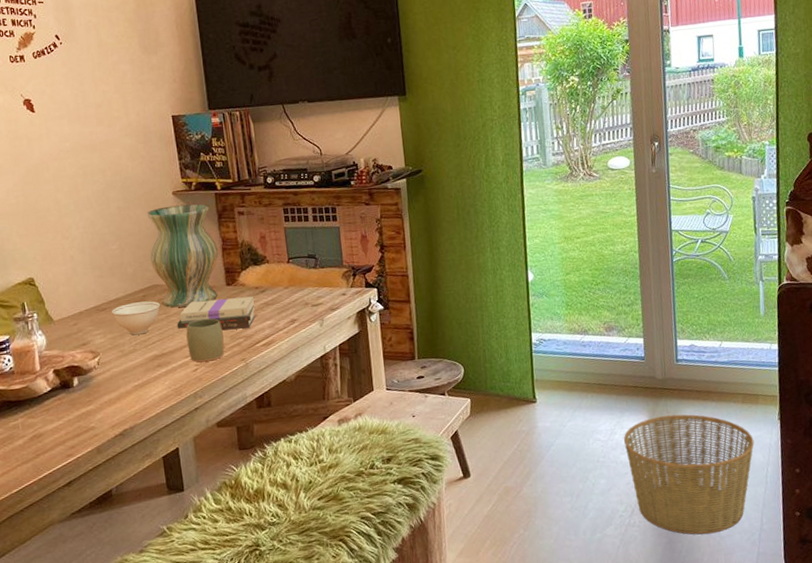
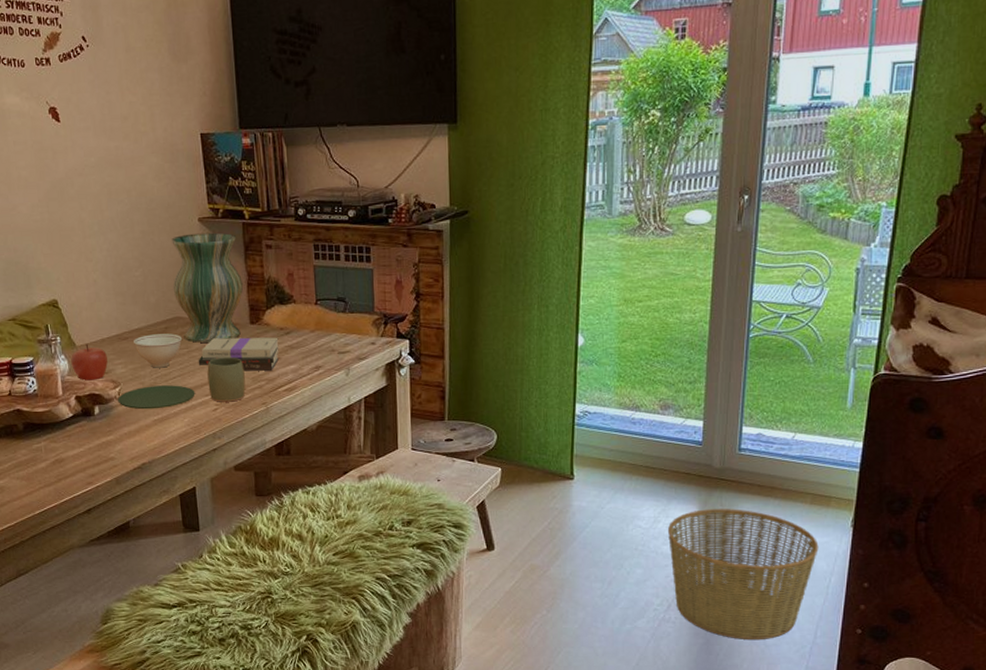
fruit: none [48,317,86,354] -> present [71,343,108,382]
plate: none [97,349,175,377] -> present [118,385,195,410]

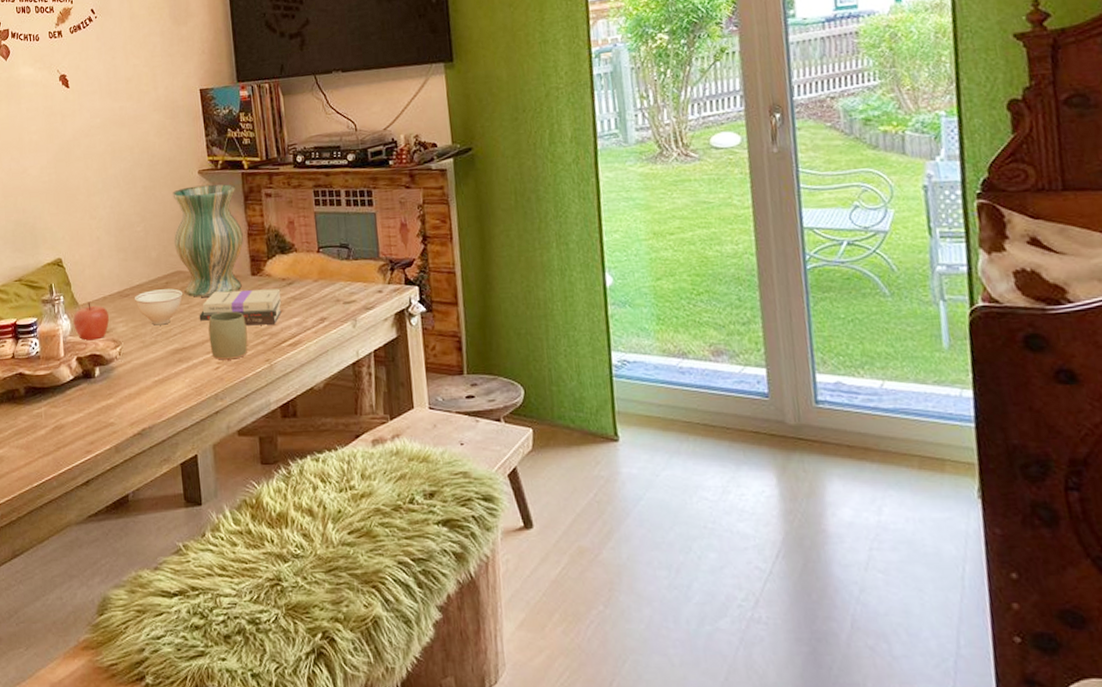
plate: present [118,385,195,410] -> none [118,343,197,370]
basket: present [667,509,819,639] -> none [740,475,941,648]

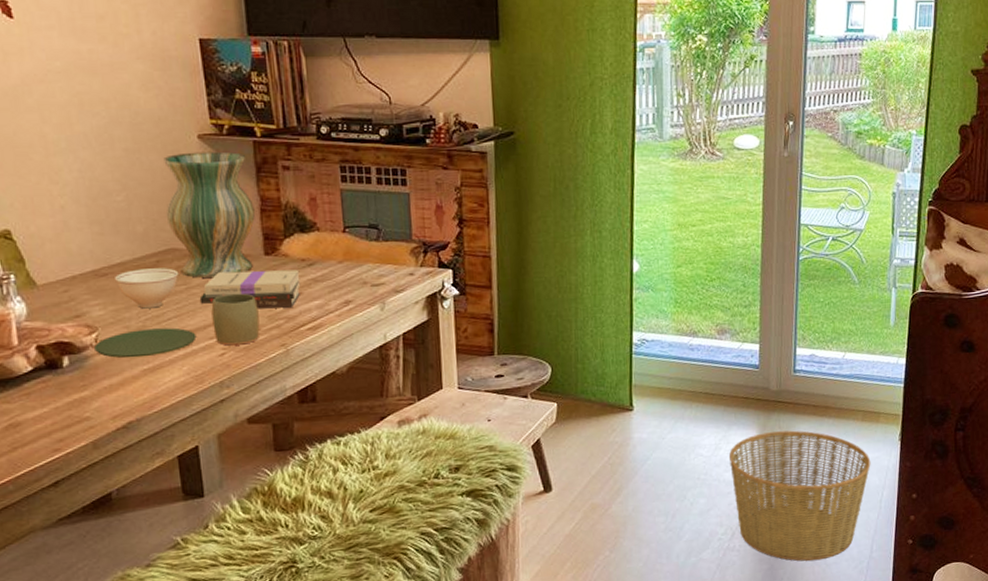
fruit: present [73,301,109,342] -> none [29,281,81,328]
plate: none [118,343,197,370] -> present [94,327,197,358]
basket: none [740,475,941,648] -> present [728,430,871,561]

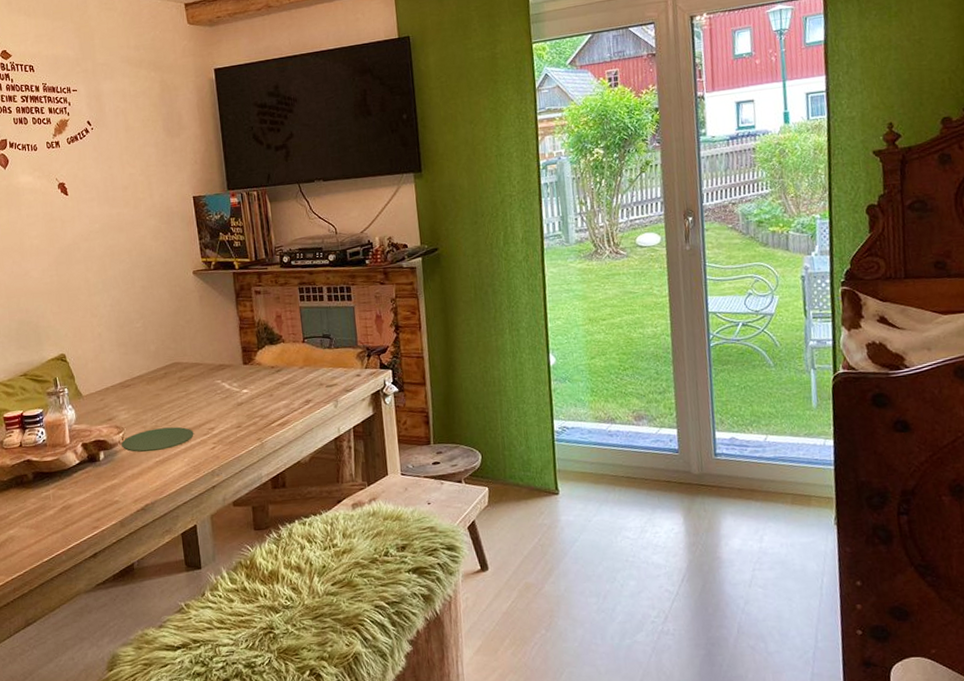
bowl: present [115,268,179,309] -> none [136,378,181,412]
vase: present [163,151,256,279] -> none [169,283,236,386]
books: present [199,269,301,309] -> none [196,375,271,410]
mug: present [211,293,260,346] -> none [204,396,241,441]
basket: present [728,430,871,561] -> none [655,513,807,648]

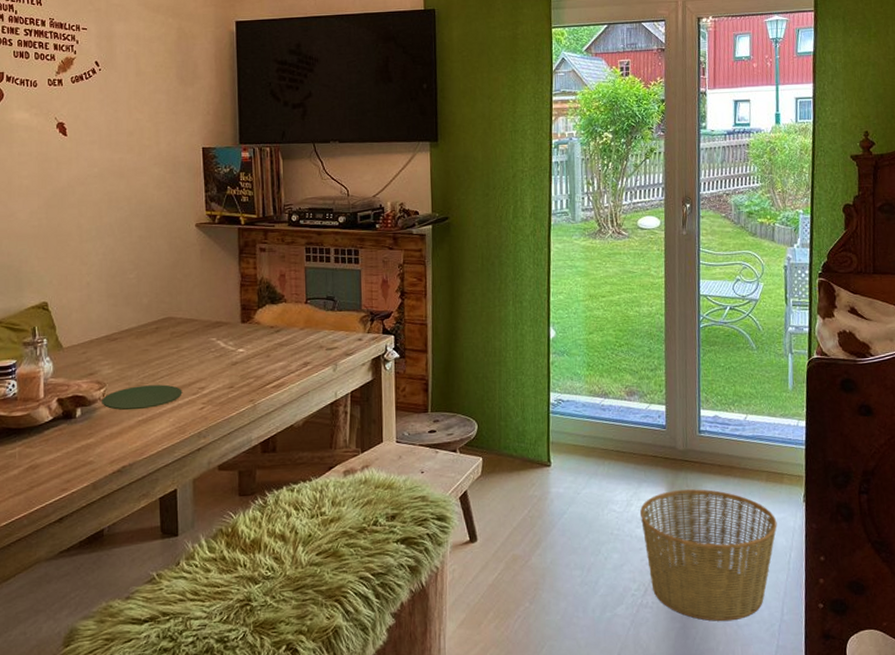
basket: none [655,513,807,648] -> present [639,489,777,621]

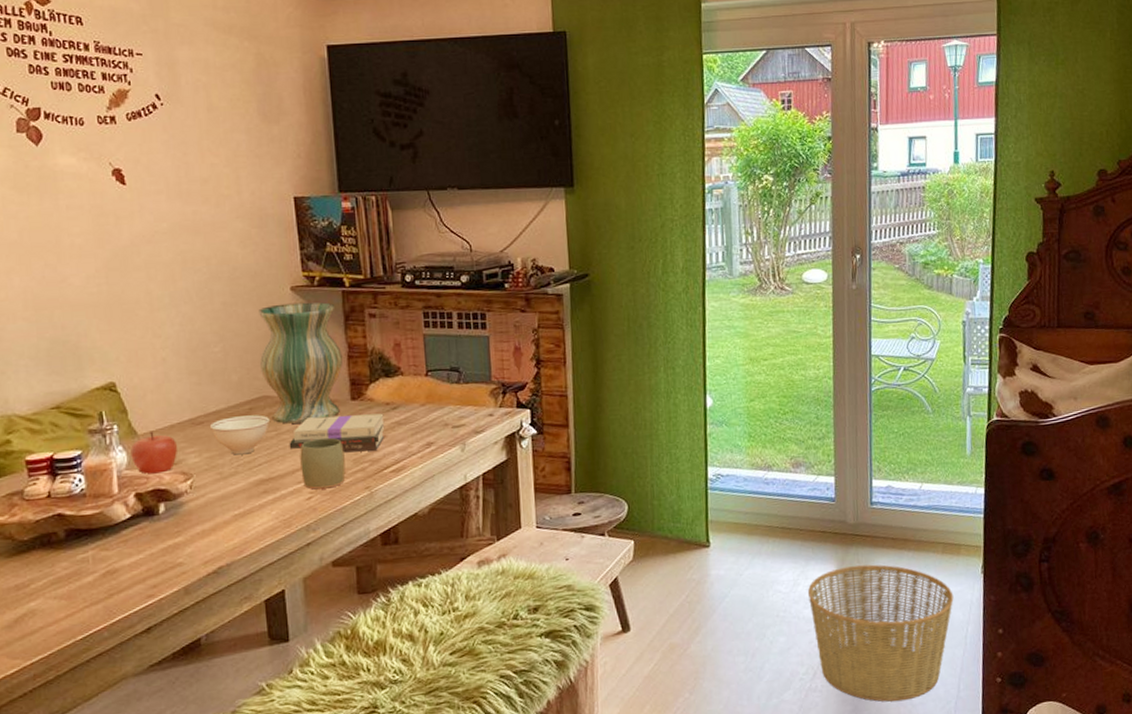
fruit: none [56,345,94,383] -> present [130,431,177,475]
plate: present [102,384,182,411] -> none [189,473,285,504]
bowl: none [123,333,173,368] -> present [210,415,271,455]
vase: none [166,237,237,343] -> present [258,302,344,424]
books: none [187,335,269,369] -> present [289,413,385,453]
mug: none [196,355,234,401] -> present [300,437,346,490]

